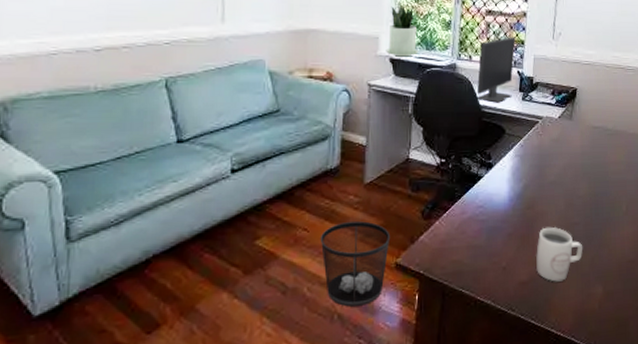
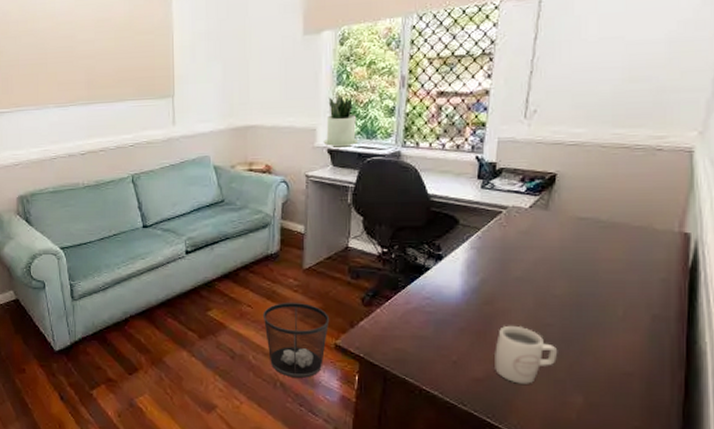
computer monitor: present [476,37,516,103] -> none [424,119,474,192]

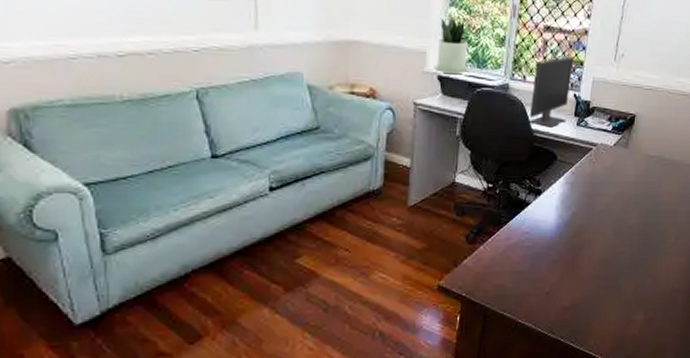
waste bin: present [262,303,330,378] -> none [361,244,434,325]
computer monitor: none [424,119,474,192] -> present [529,56,574,128]
mug: present [495,325,558,384] -> none [579,255,628,308]

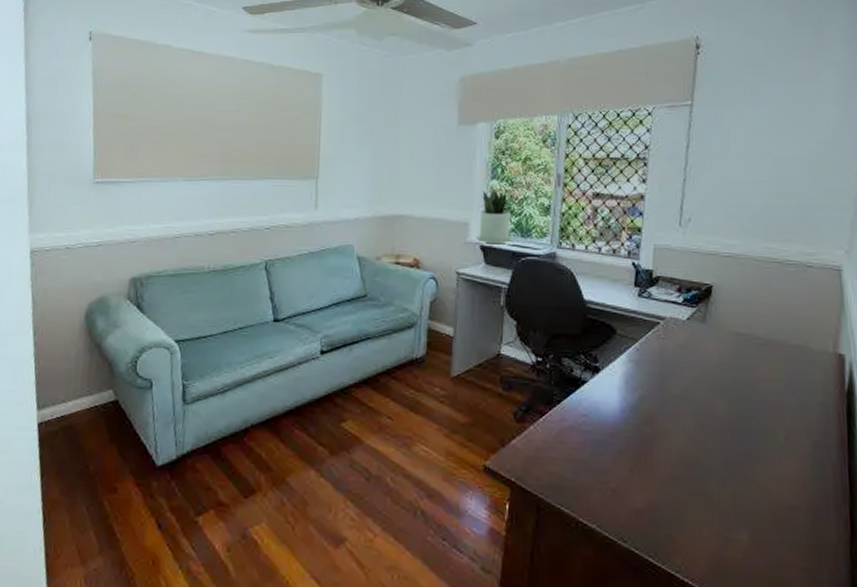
computer monitor: present [529,56,574,128] -> none [580,223,630,299]

